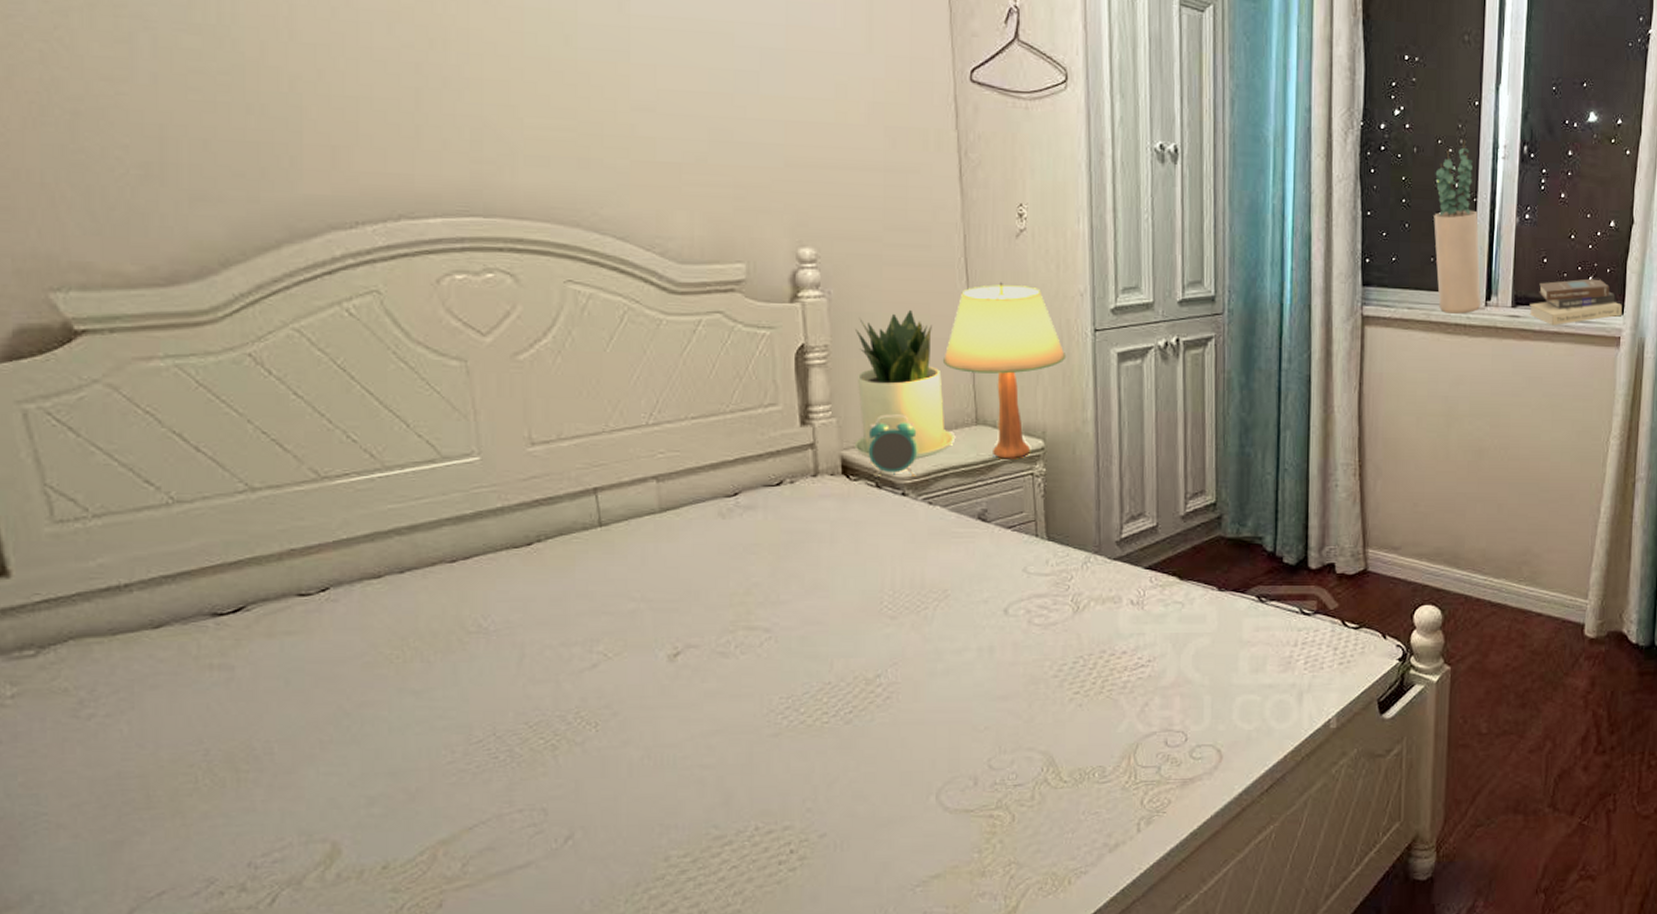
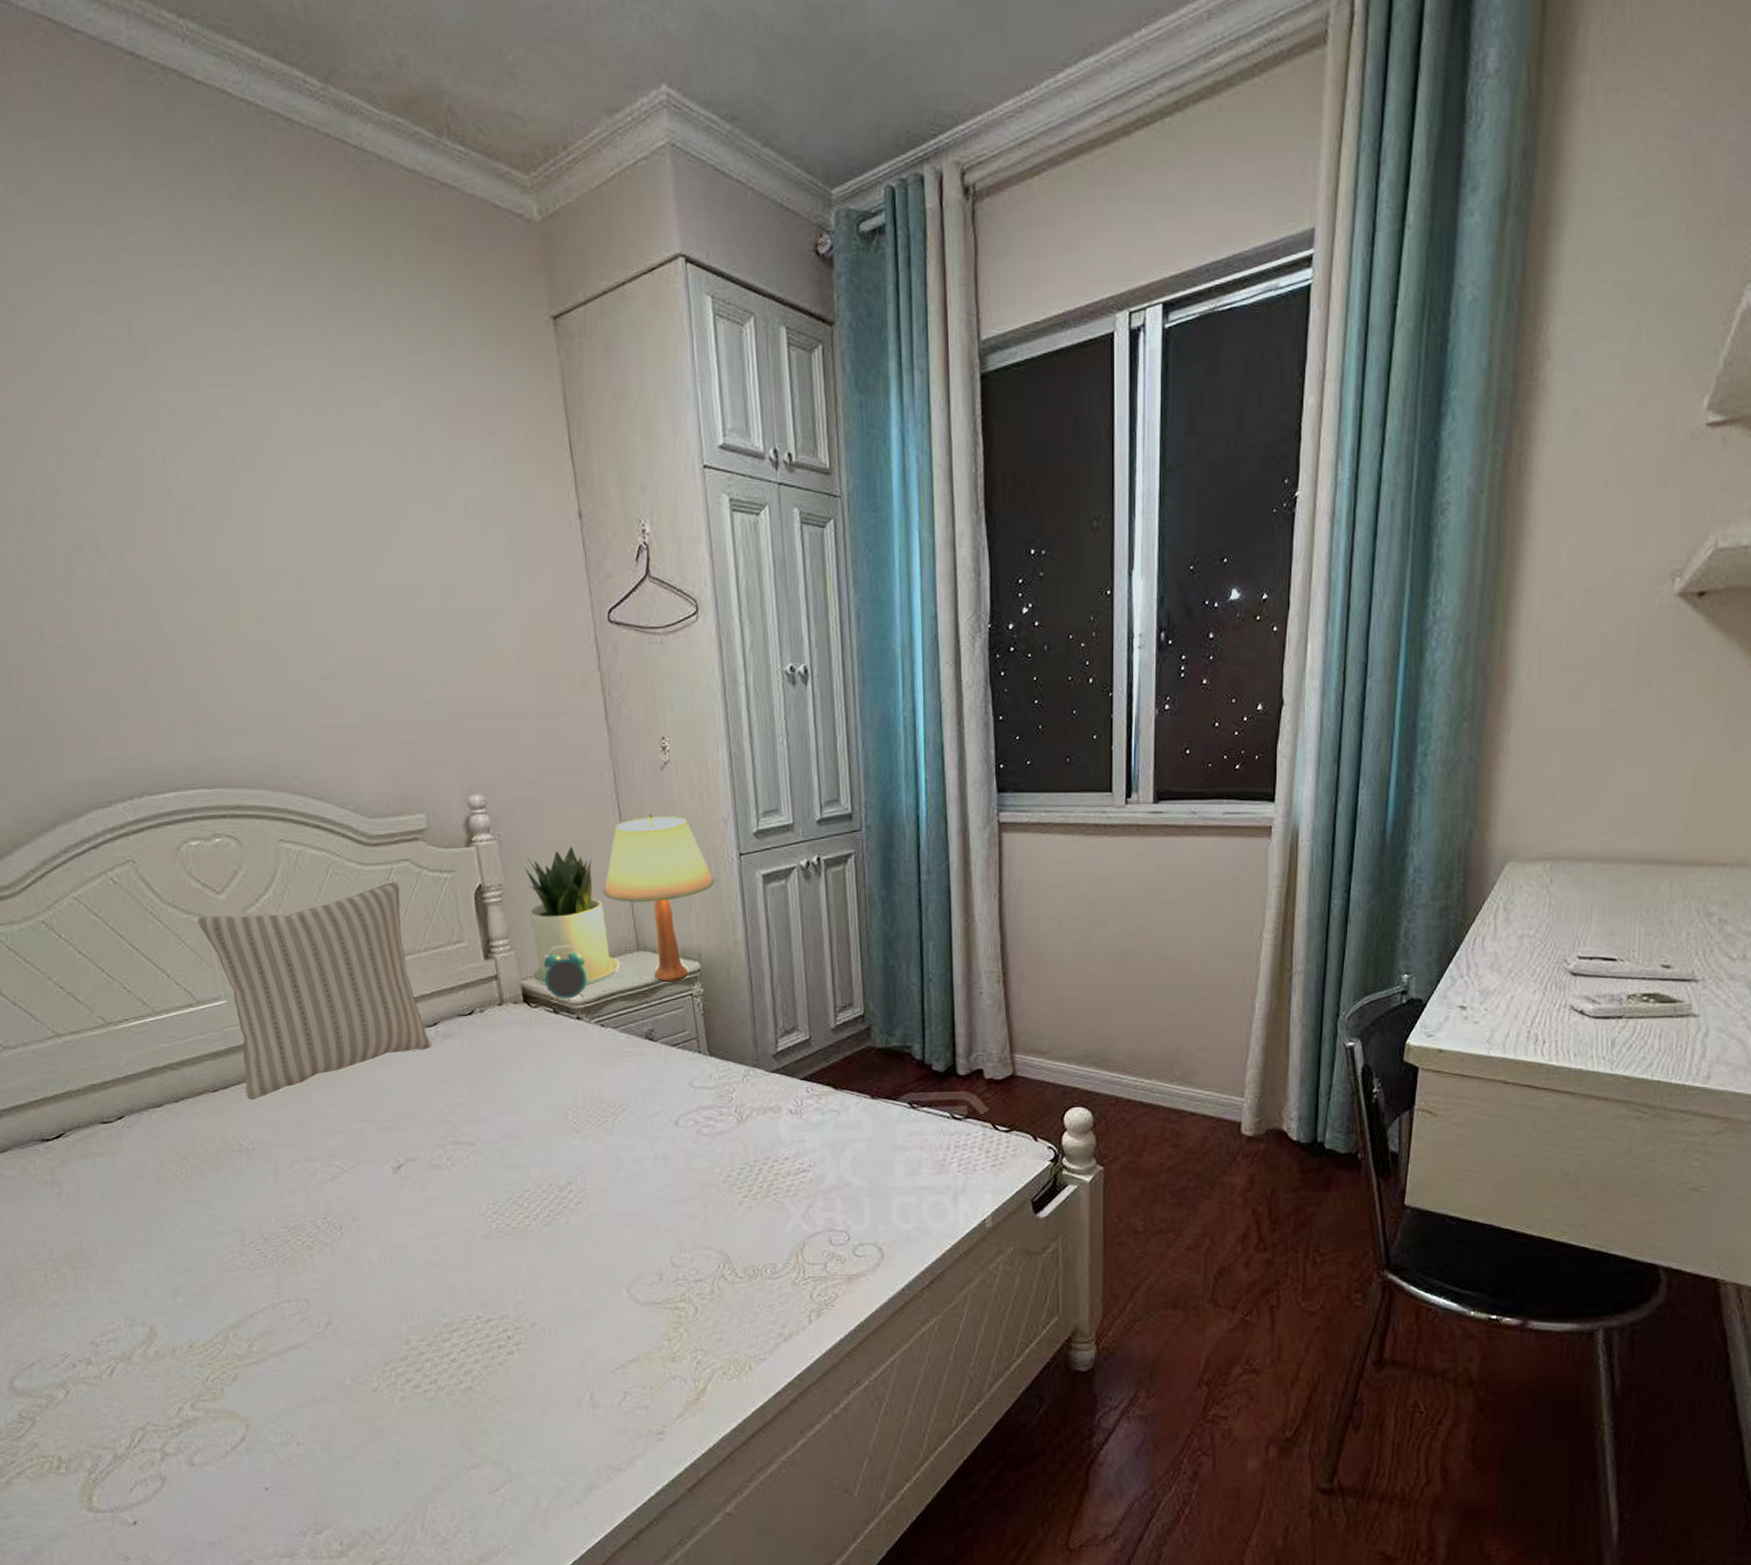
pillow: none [452,335,729,574] -> present [197,882,431,1101]
vase: present [1434,139,1481,314] -> none [1067,631,1121,814]
books: present [1529,278,1623,326] -> none [1172,767,1274,820]

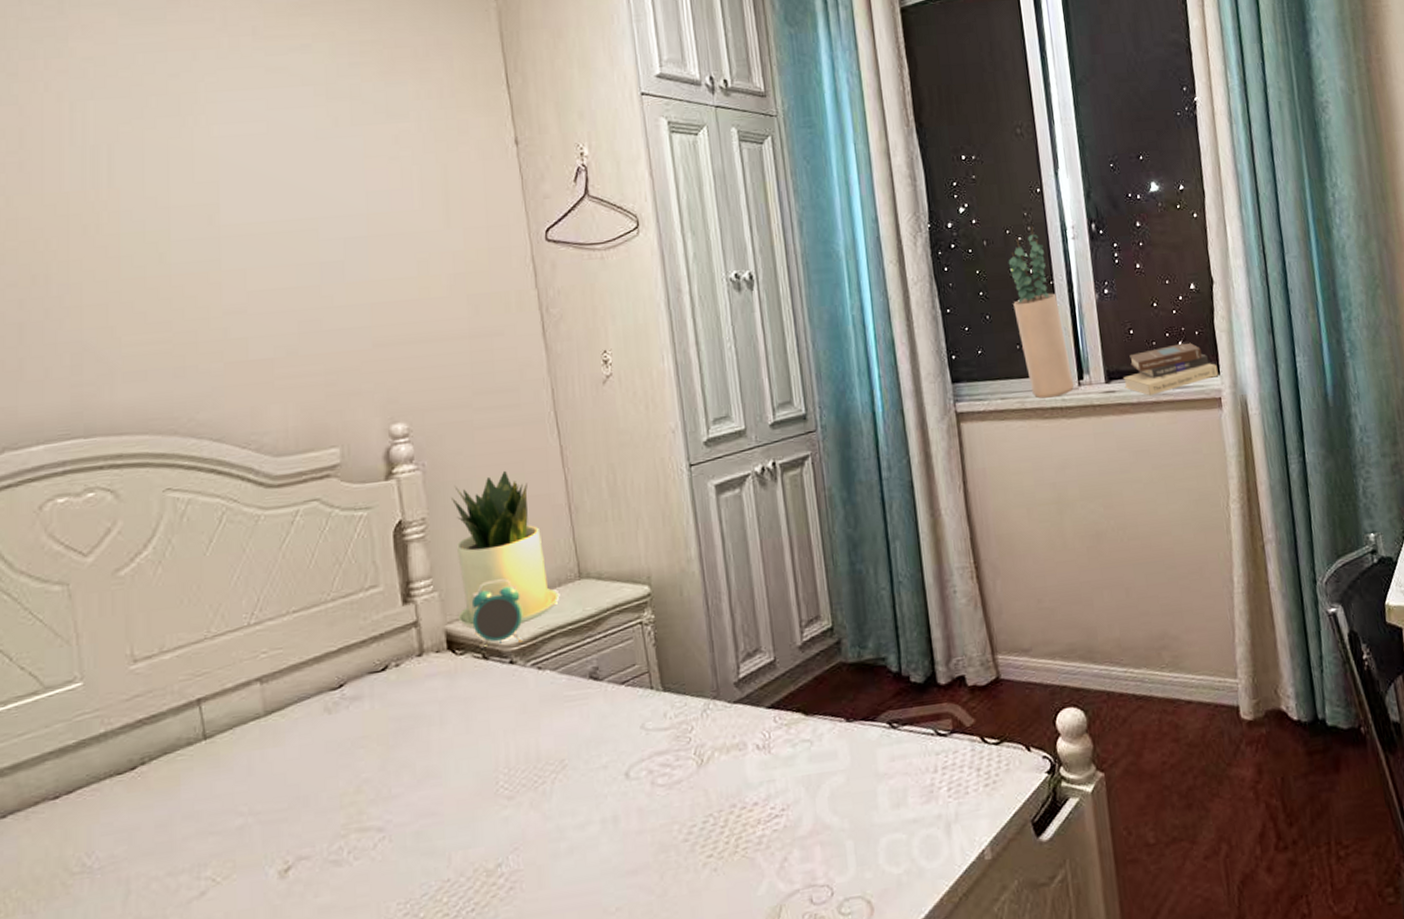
pillow: present [197,882,431,1101] -> none [55,525,335,805]
table lamp: present [604,814,715,982] -> none [541,430,664,611]
vase: none [1067,631,1121,814] -> present [1008,226,1075,399]
books: none [1172,767,1274,820] -> present [1123,342,1219,397]

